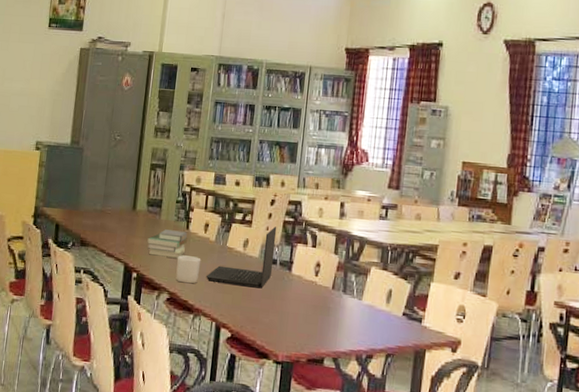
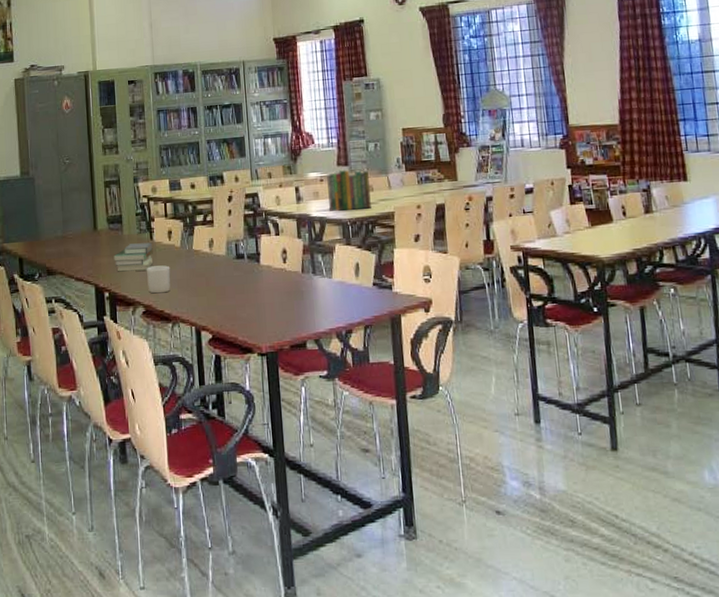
laptop: present [205,226,277,288] -> none [177,222,242,287]
books: none [372,192,419,237] -> present [327,169,371,211]

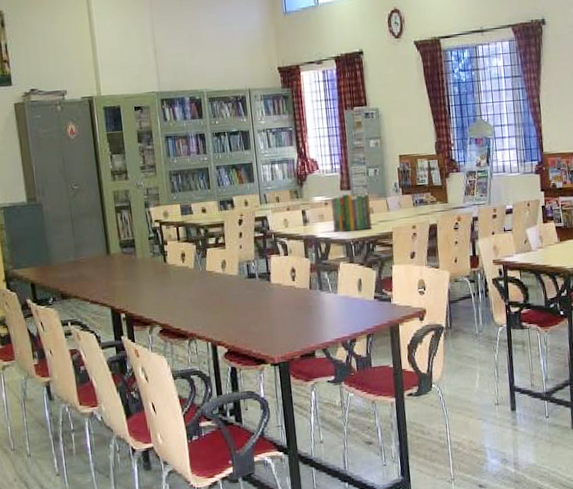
books: present [114,242,153,272] -> none [128,265,167,294]
mug: present [146,265,171,294] -> none [161,286,186,313]

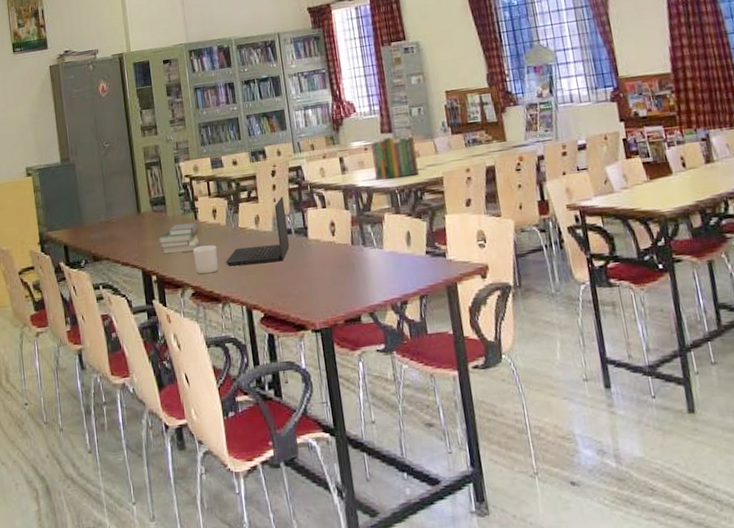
books: none [128,265,167,294] -> present [159,222,199,254]
mug: none [161,286,186,313] -> present [192,245,219,275]
laptop: none [192,244,253,306] -> present [225,196,289,266]

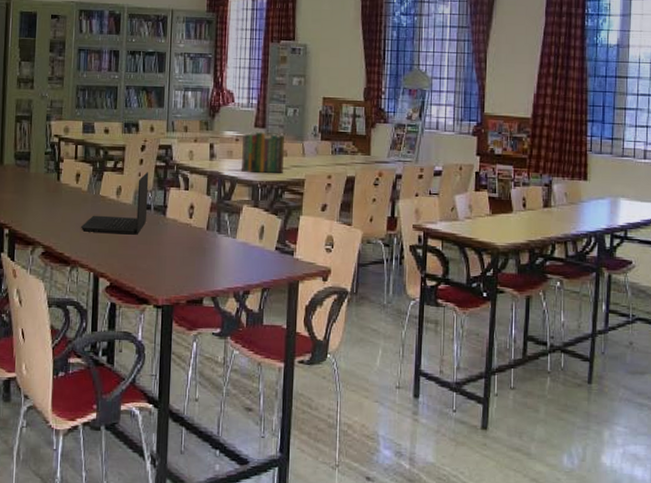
books: present [159,222,199,254] -> none [17,182,59,211]
mug: present [192,245,219,275] -> none [49,207,75,236]

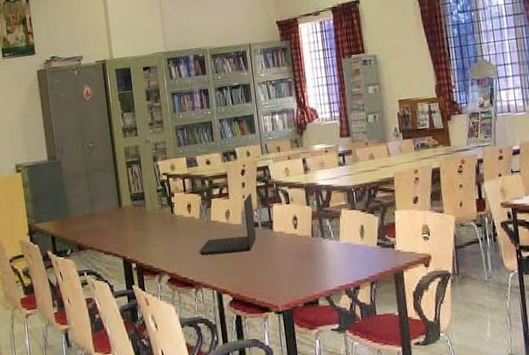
books: present [242,131,284,174] -> none [331,139,373,180]

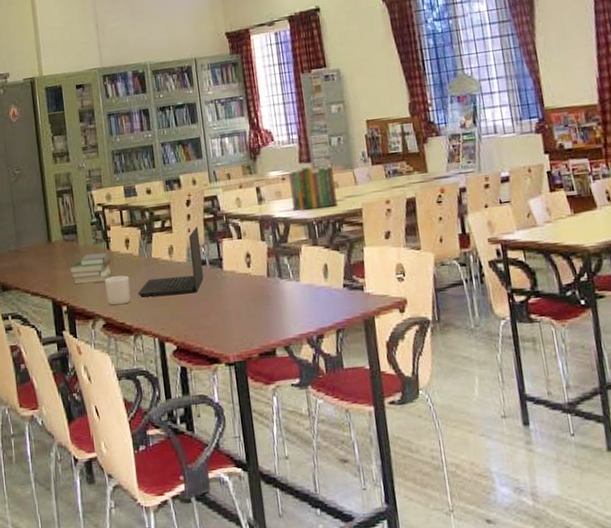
books: none [138,216,175,245] -> present [70,252,111,285]
mug: none [169,236,193,263] -> present [104,275,131,306]
books: none [331,139,373,180] -> present [289,165,338,211]

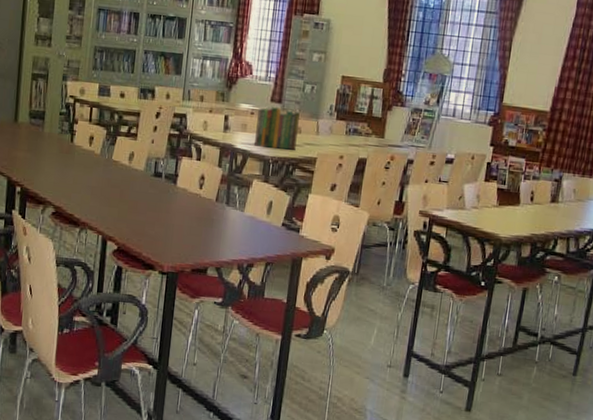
books: present [70,252,111,285] -> none [30,142,72,172]
mug: present [104,275,131,306] -> none [60,168,87,198]
laptop: present [137,226,204,298] -> none [91,139,162,201]

